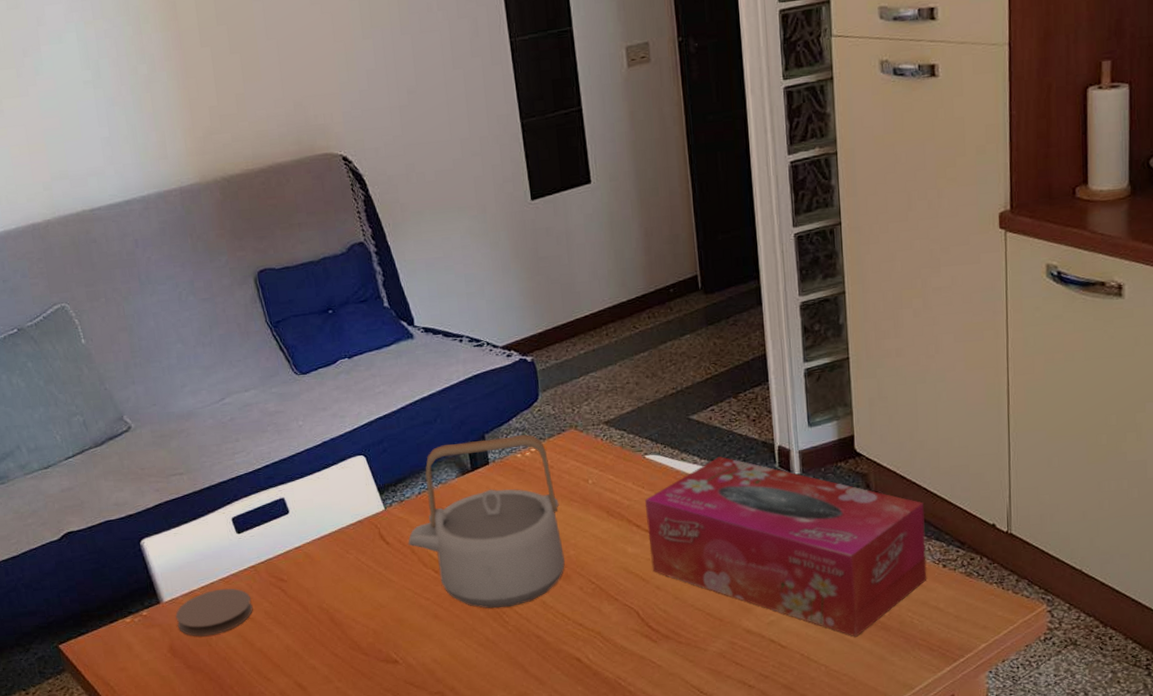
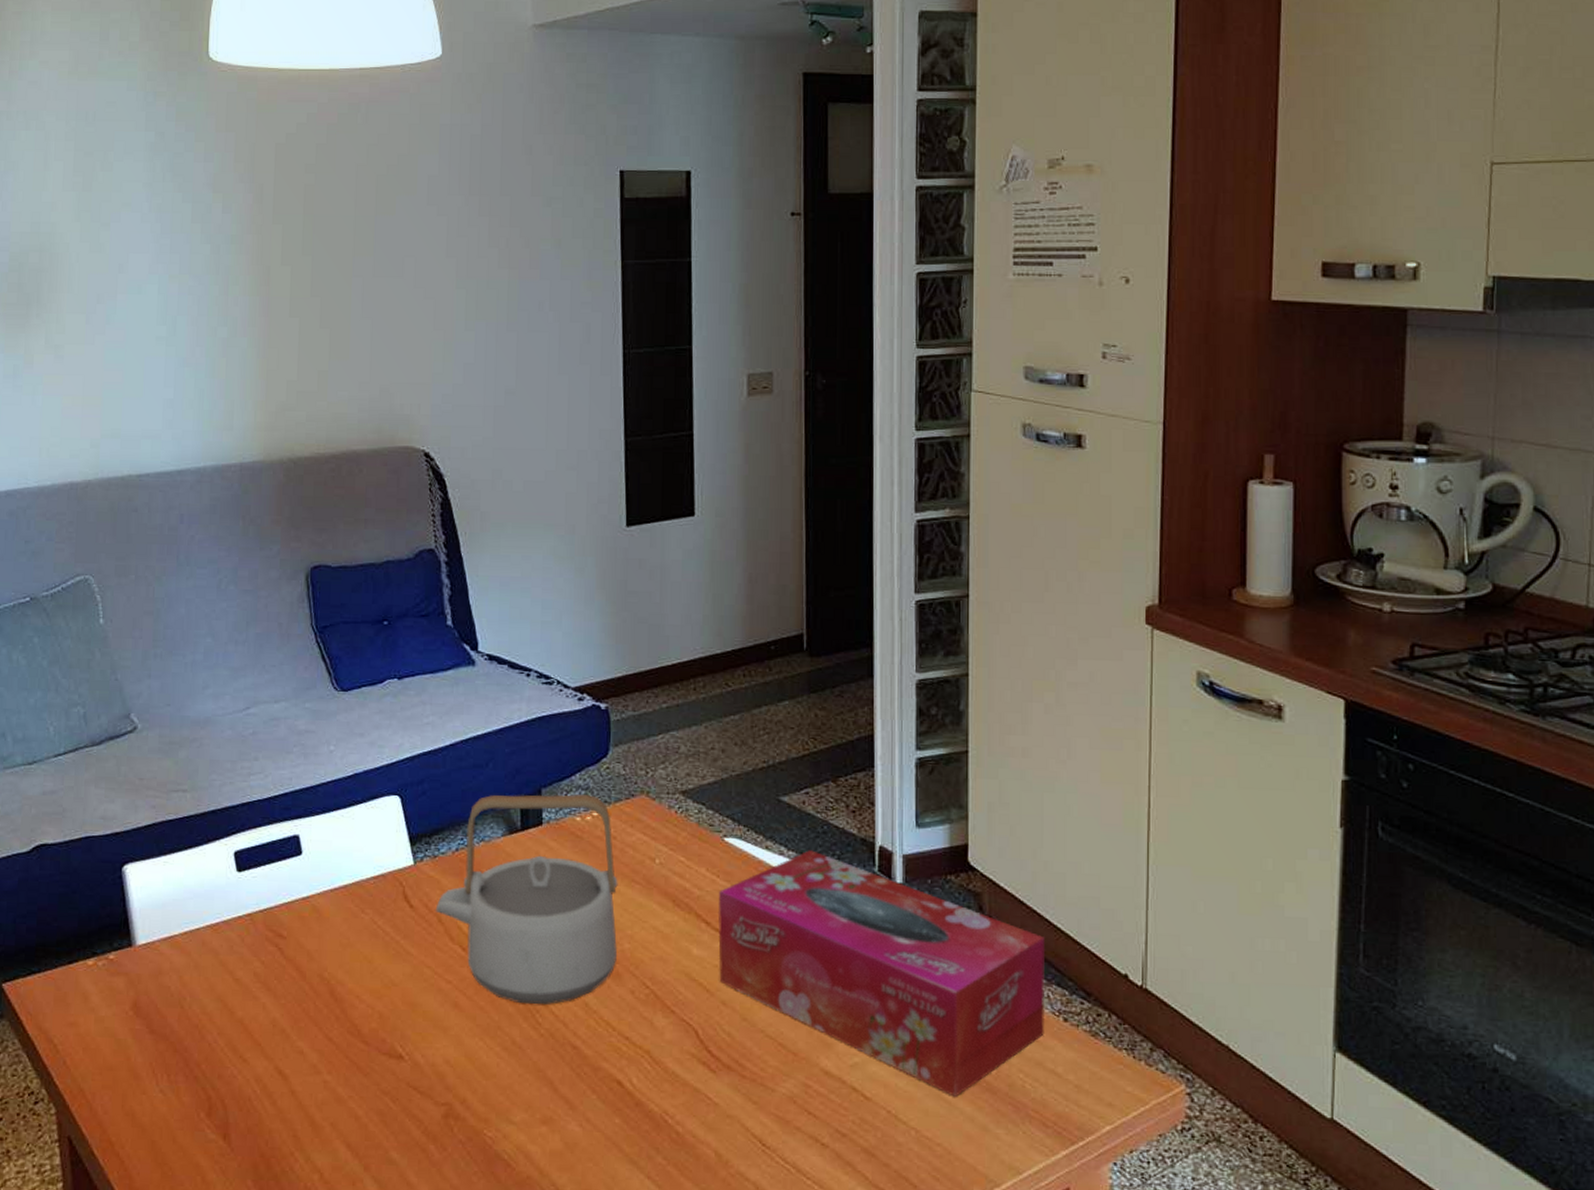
coaster: present [175,588,253,637] -> none [147,937,241,995]

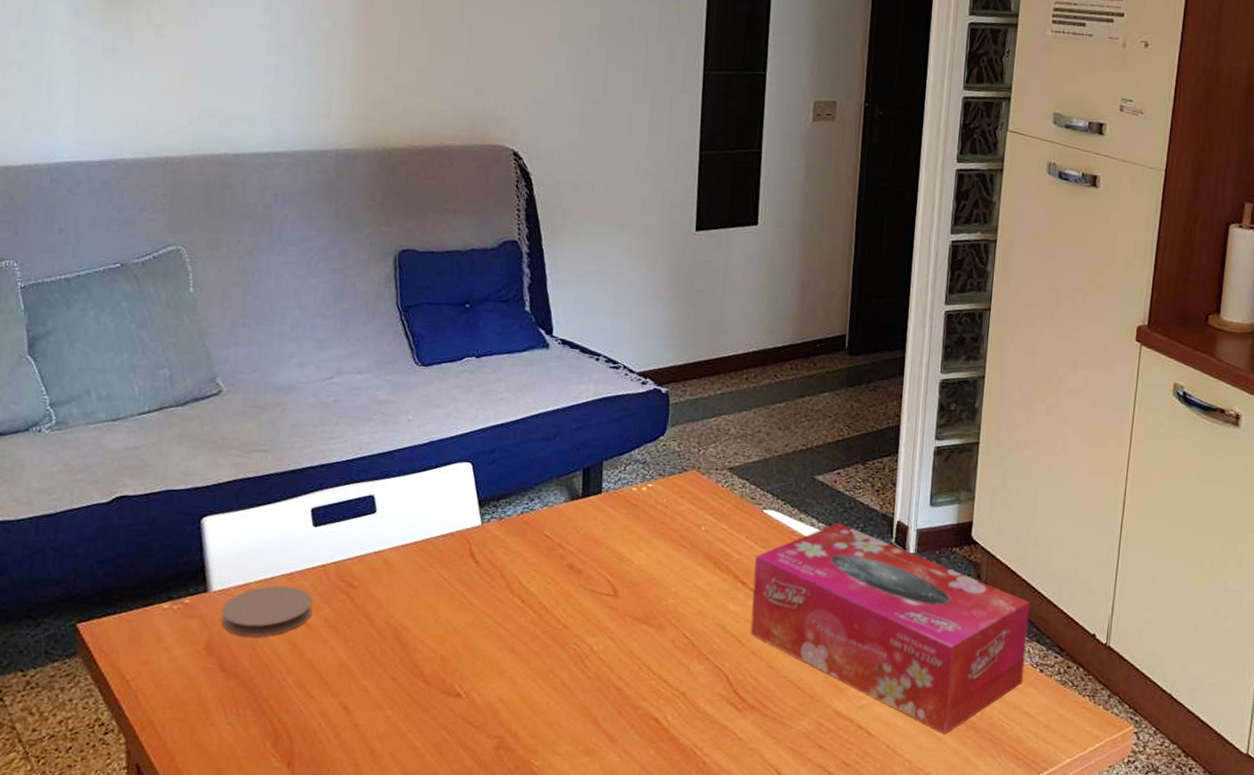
coaster: none [147,937,241,995] -> present [221,585,312,637]
teapot: present [435,793,618,1004] -> none [498,465,667,651]

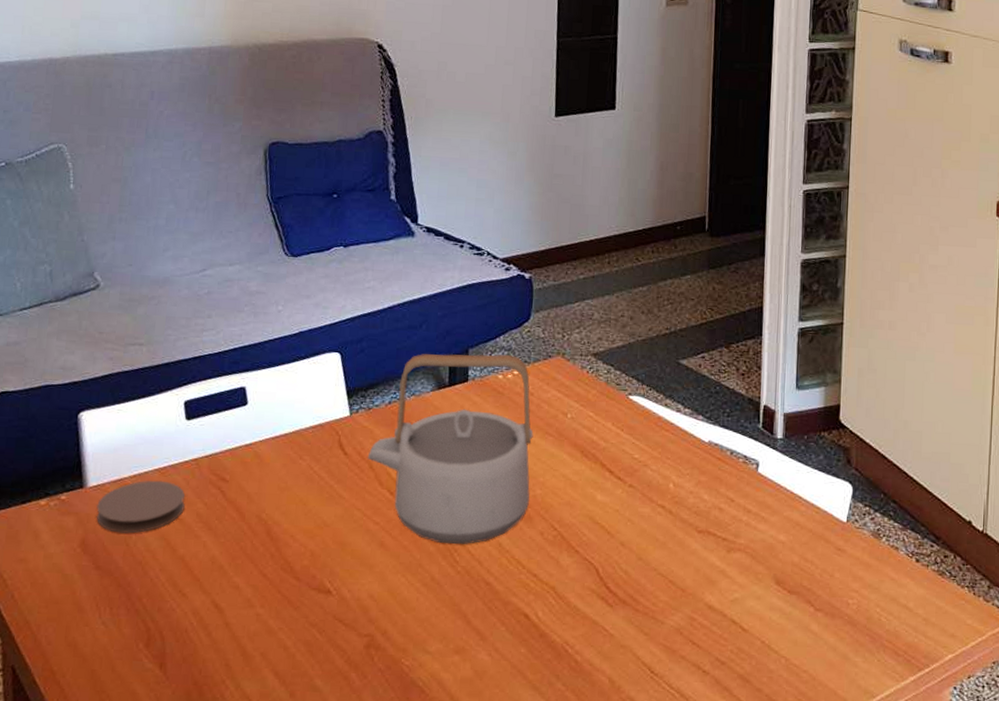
teapot: none [498,465,667,651] -> present [367,354,534,544]
tissue box: present [750,523,1031,734] -> none [619,408,903,629]

